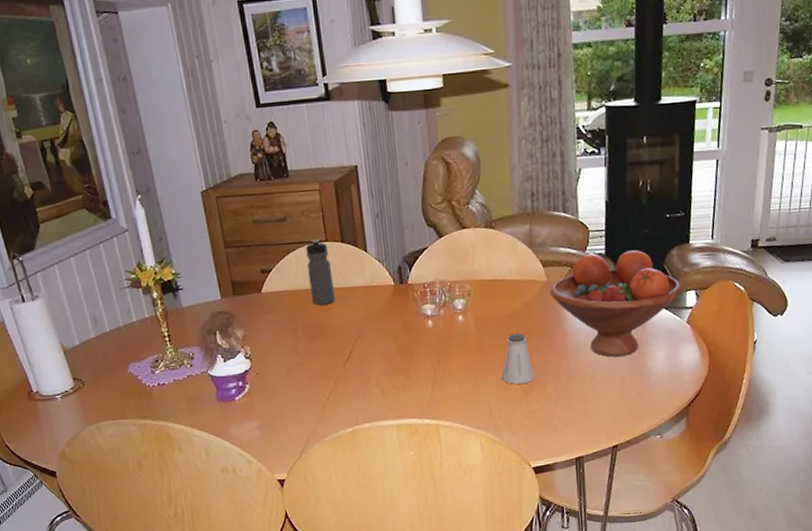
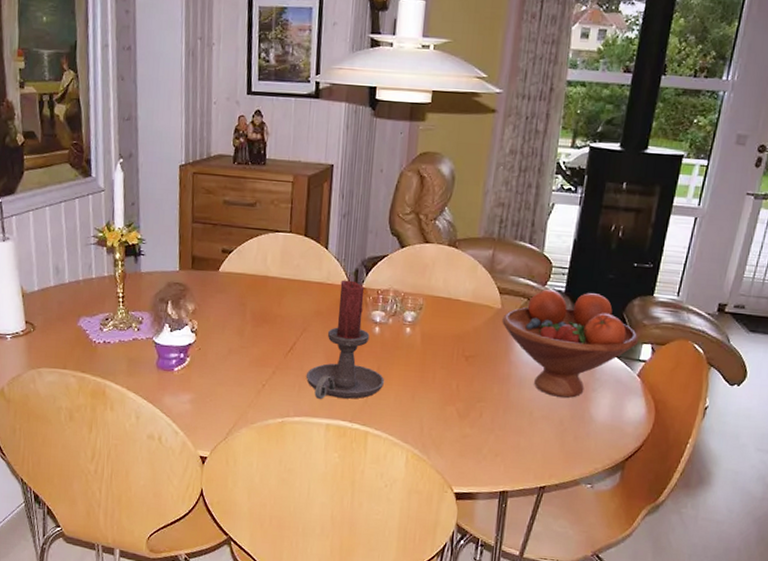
water bottle: present [306,239,335,305] -> none [265,229,291,294]
candle holder: none [368,278,447,402] -> present [305,279,385,400]
saltshaker: present [502,333,534,385] -> none [439,354,473,407]

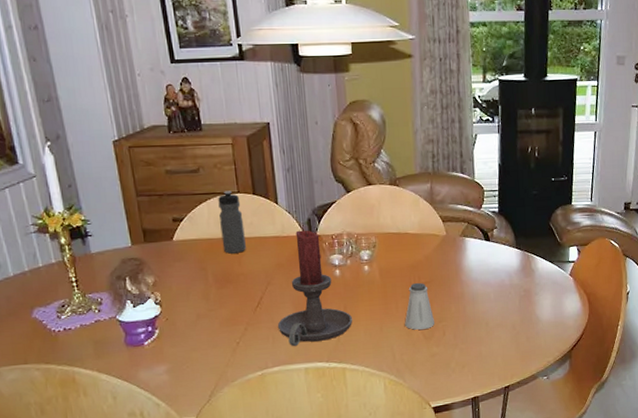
water bottle: none [265,229,291,294] -> present [218,190,246,254]
saltshaker: none [439,354,473,407] -> present [405,282,434,330]
fruit bowl: present [502,289,639,398] -> none [448,209,566,306]

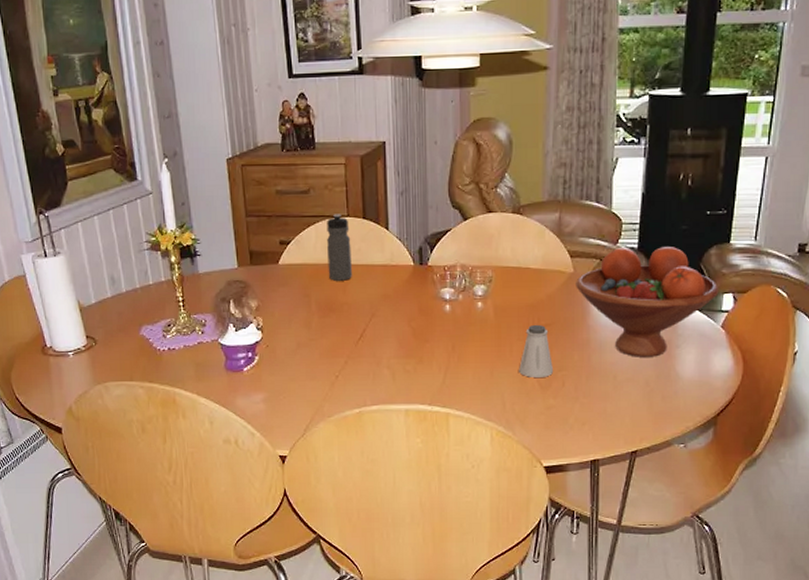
candle holder: present [277,230,353,347] -> none [379,259,461,386]
fruit bowl: none [448,209,566,306] -> present [576,247,719,357]

